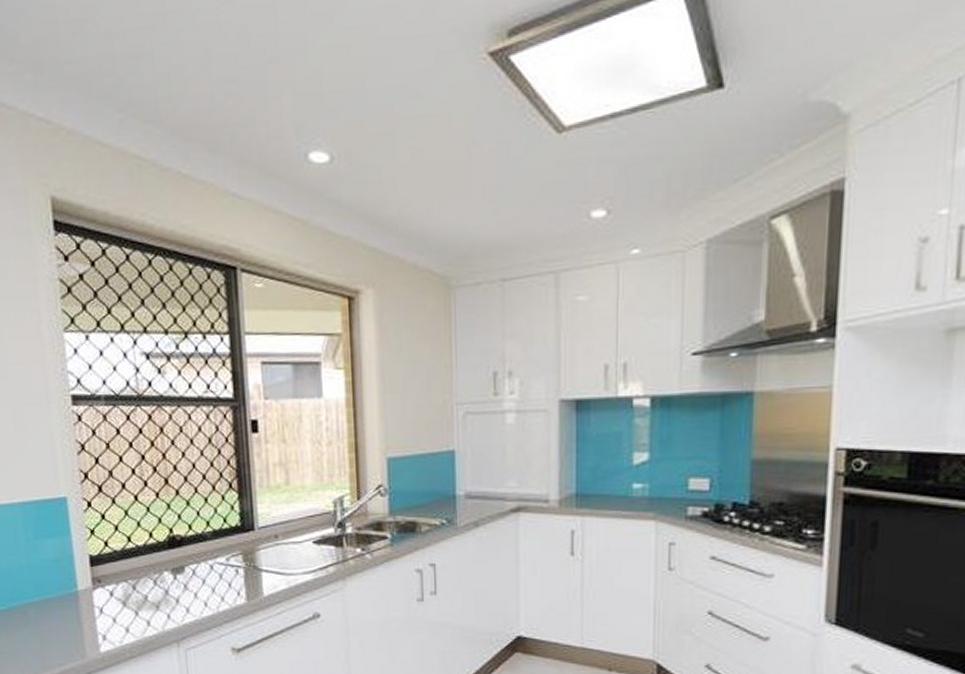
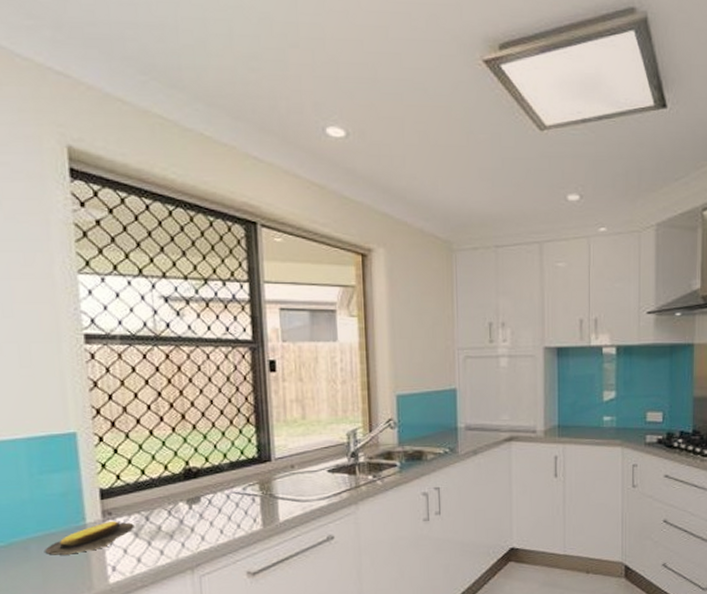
banana: none [42,588,122,621] -> present [45,520,134,555]

